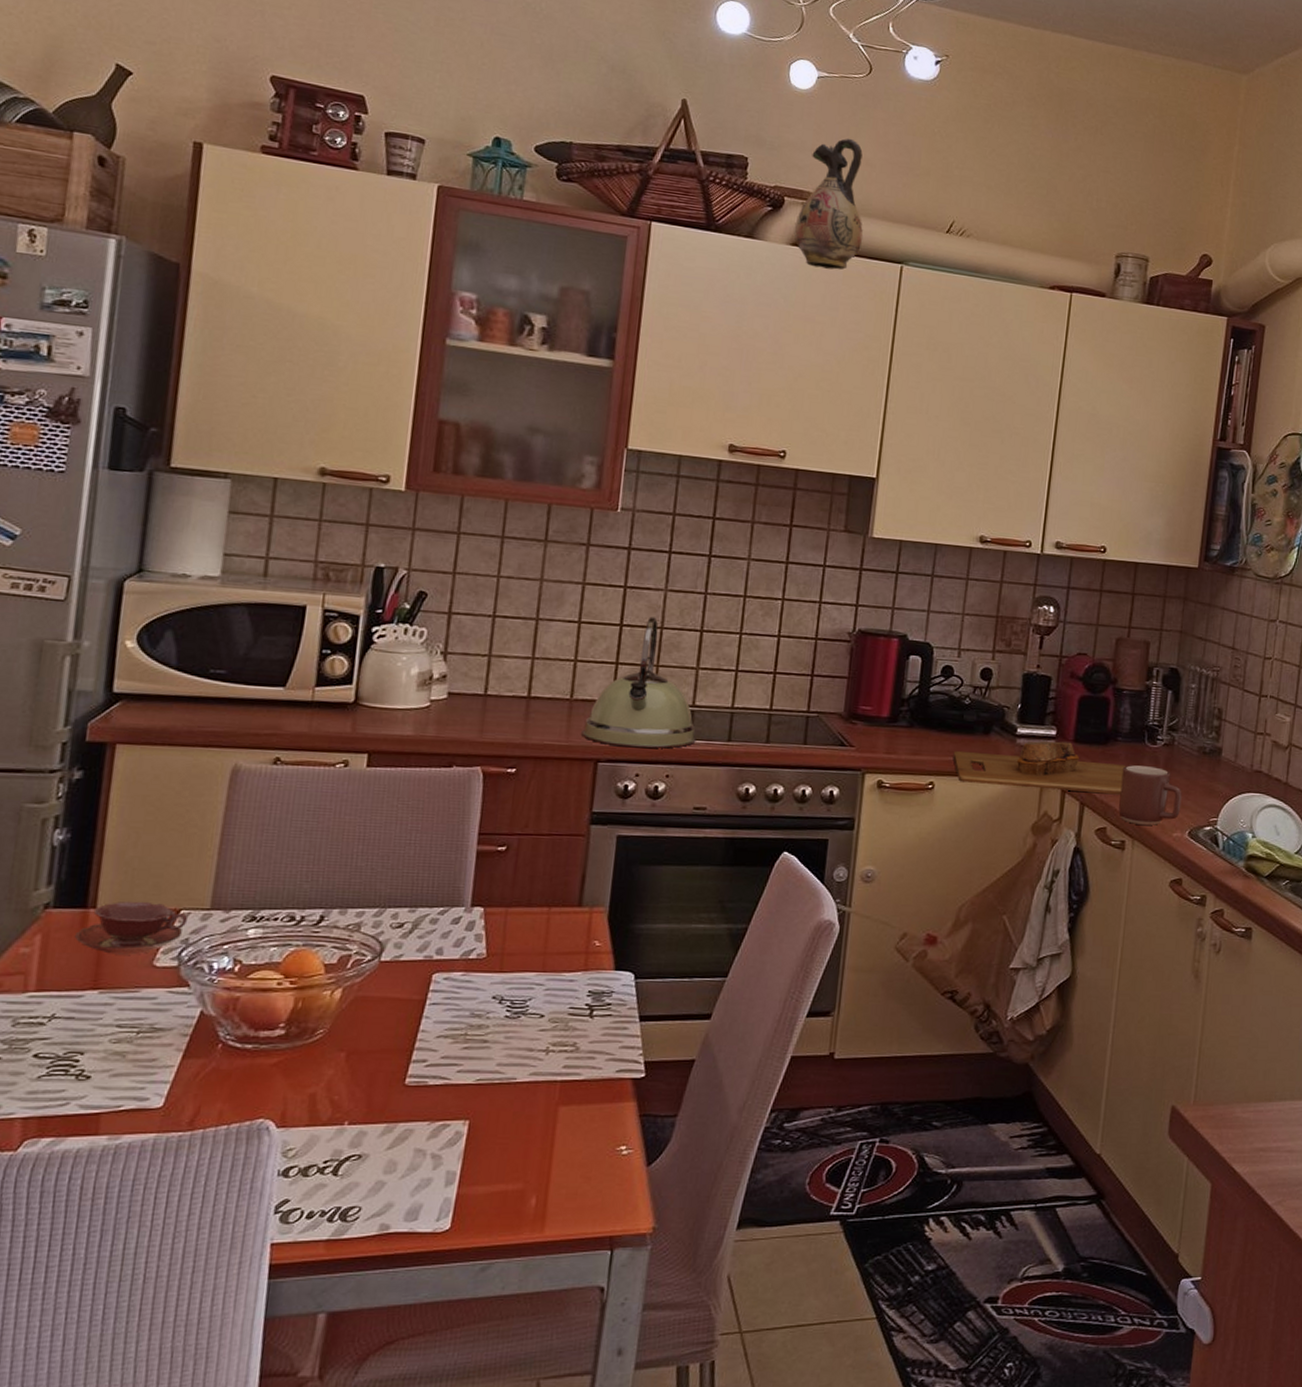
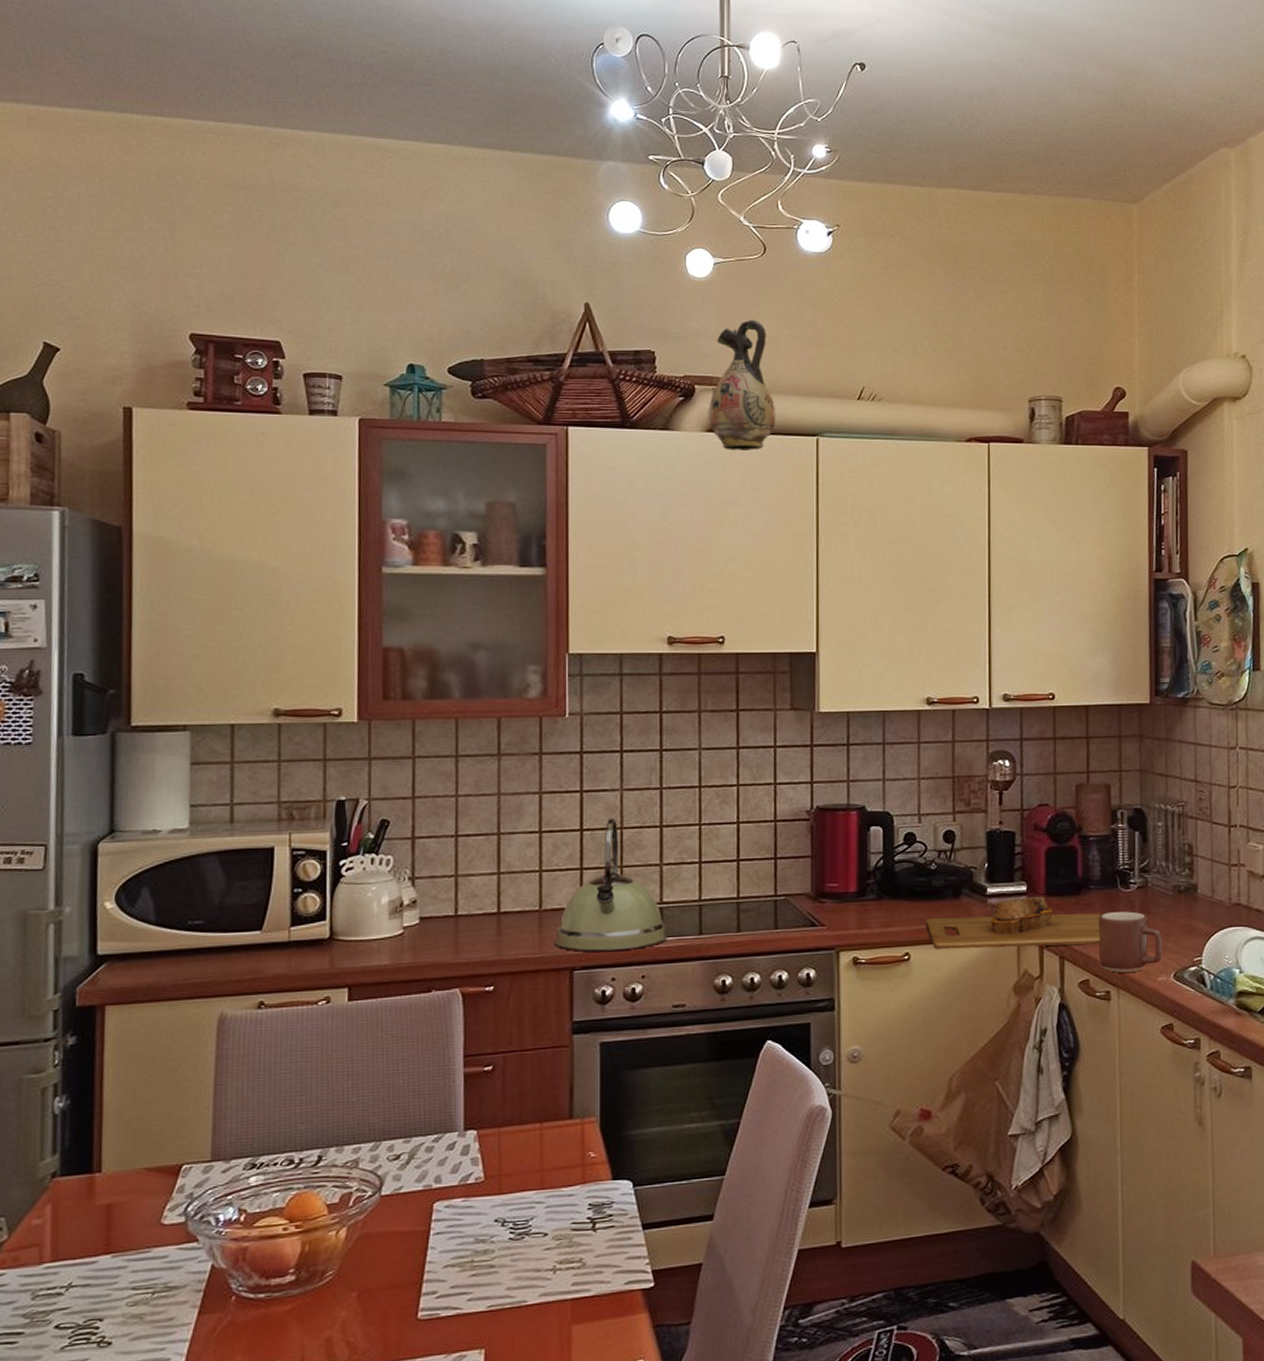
teacup: present [74,901,188,955] -> none [83,1160,191,1217]

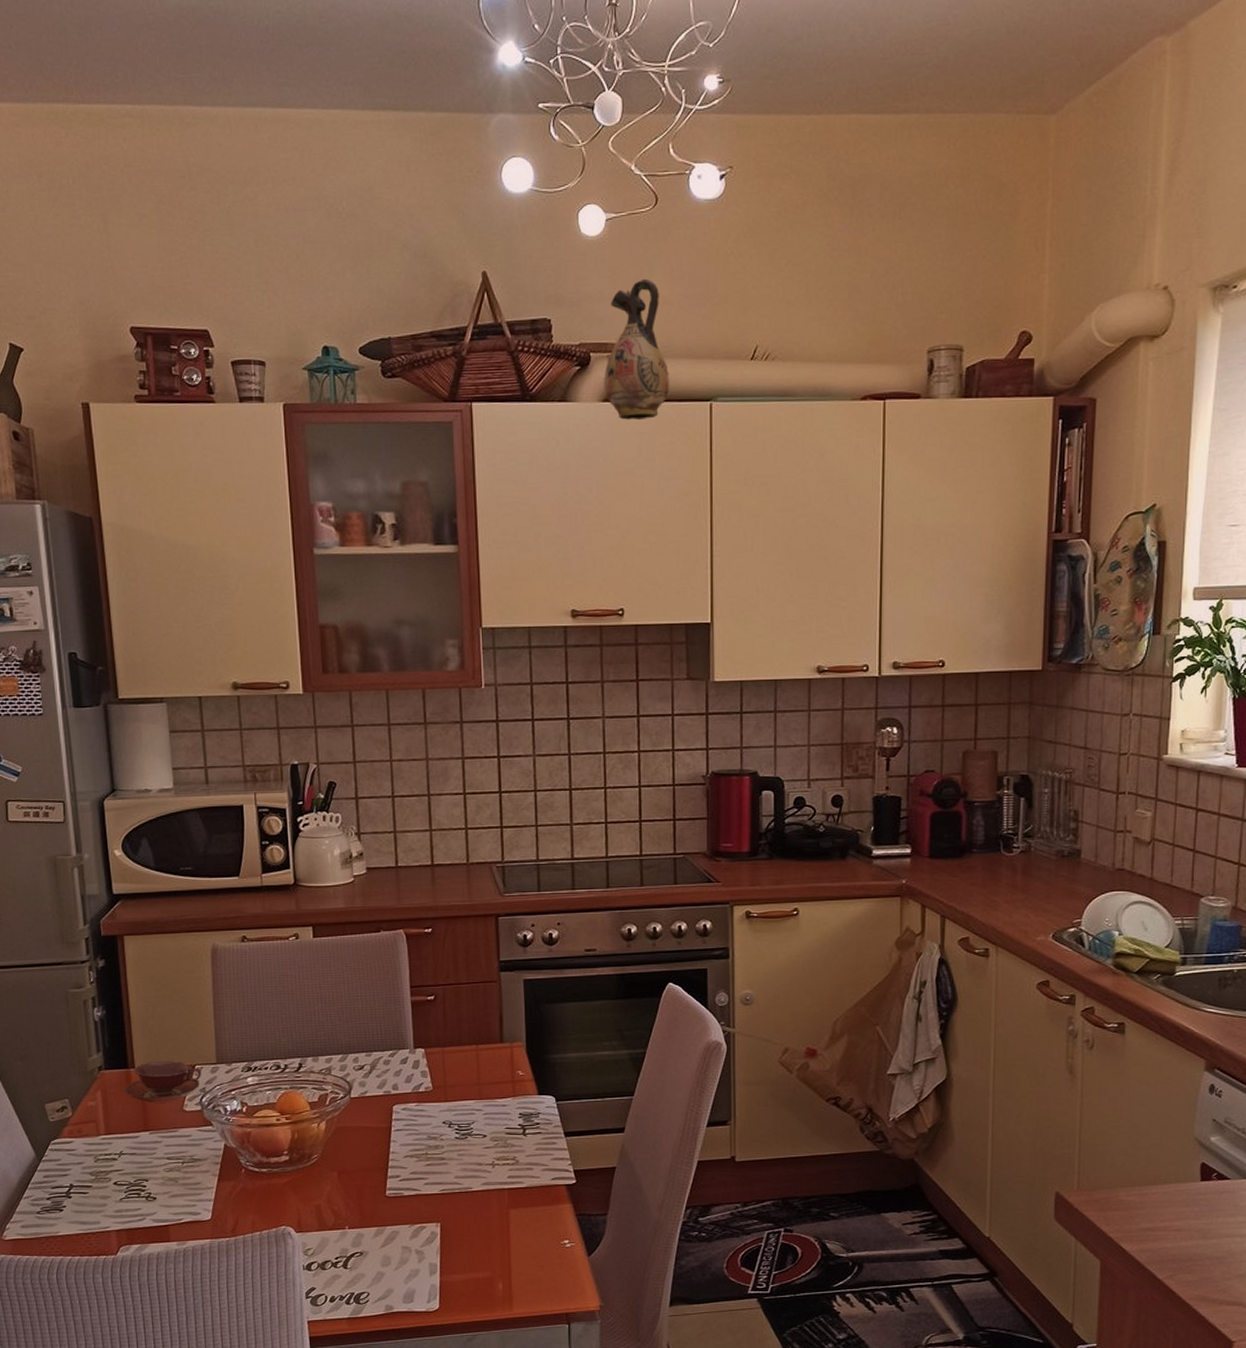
teacup: none [83,1160,191,1217] -> present [124,1060,202,1103]
kettle: present [554,818,668,953] -> none [481,781,579,901]
cutting board: present [925,896,1102,950] -> none [813,858,984,906]
mug: present [1098,911,1163,973] -> none [980,874,1043,932]

